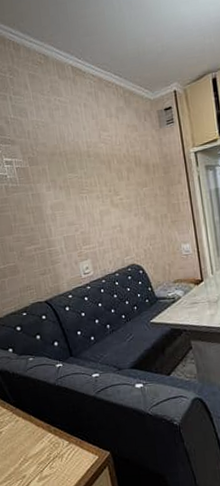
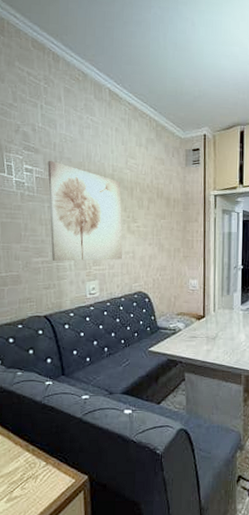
wall art: none [25,149,110,247] -> present [47,161,122,261]

